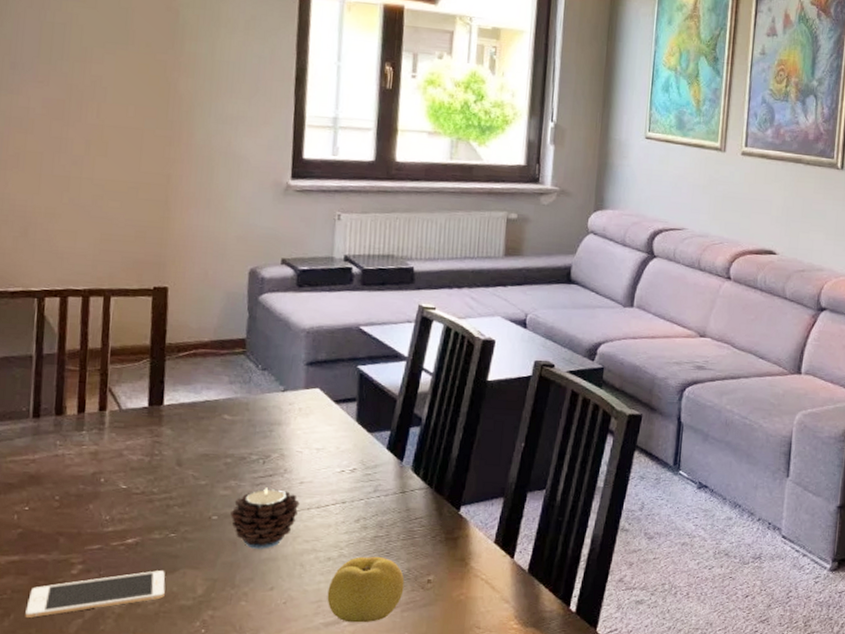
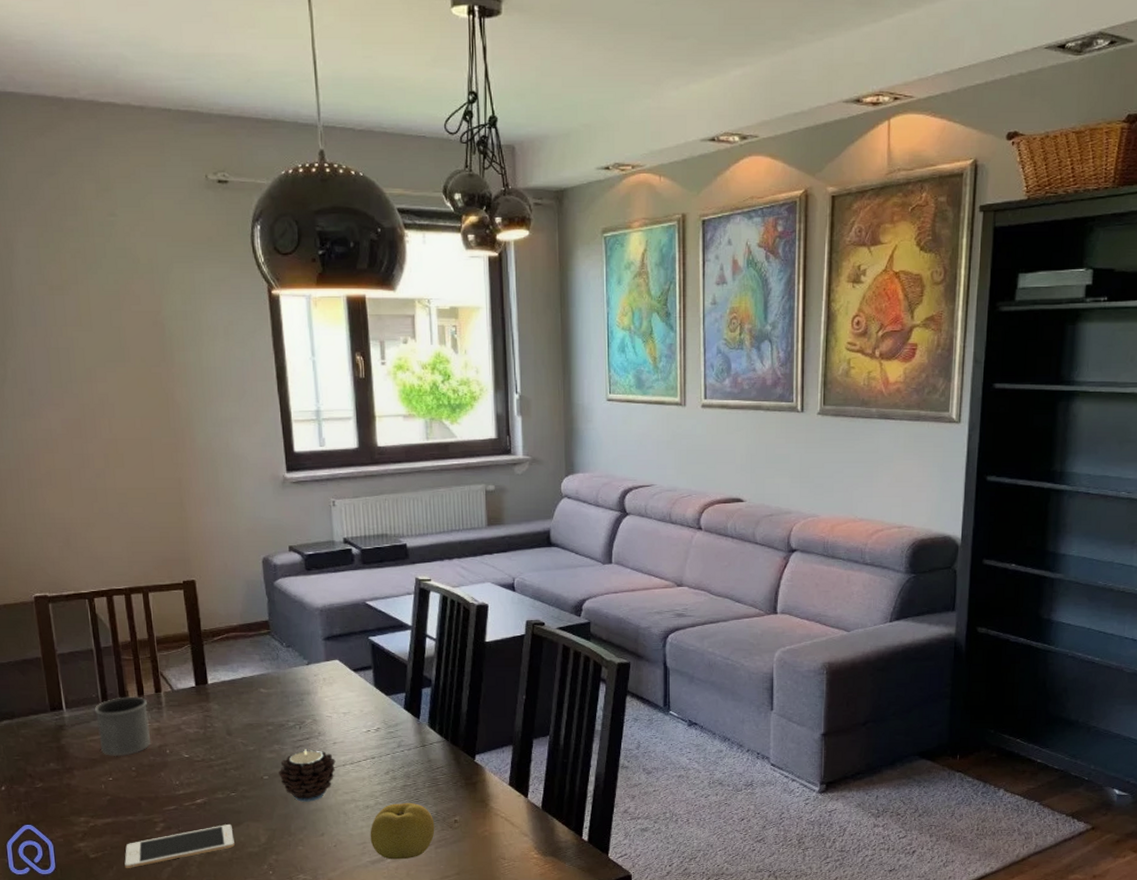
mug: none [21,413,87,483] -> present [94,696,150,757]

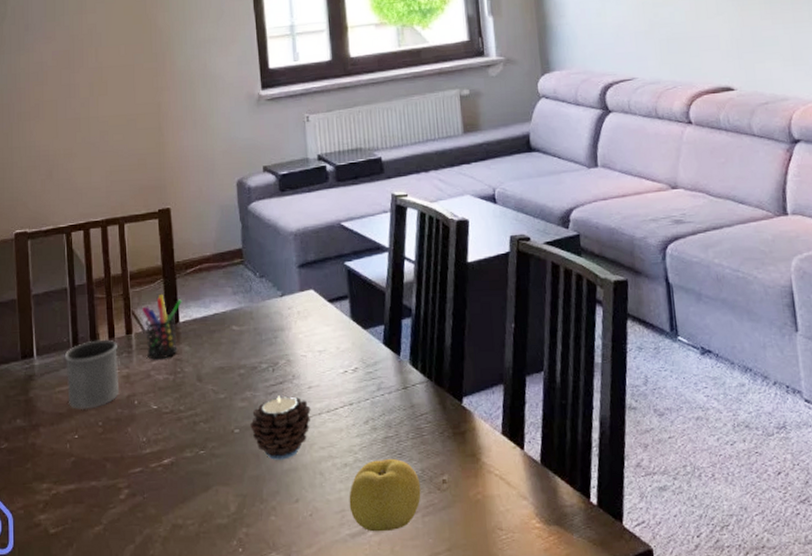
cell phone: present [124,824,235,869] -> none [85,490,202,547]
pen holder: none [170,658,210,716] -> present [142,293,182,360]

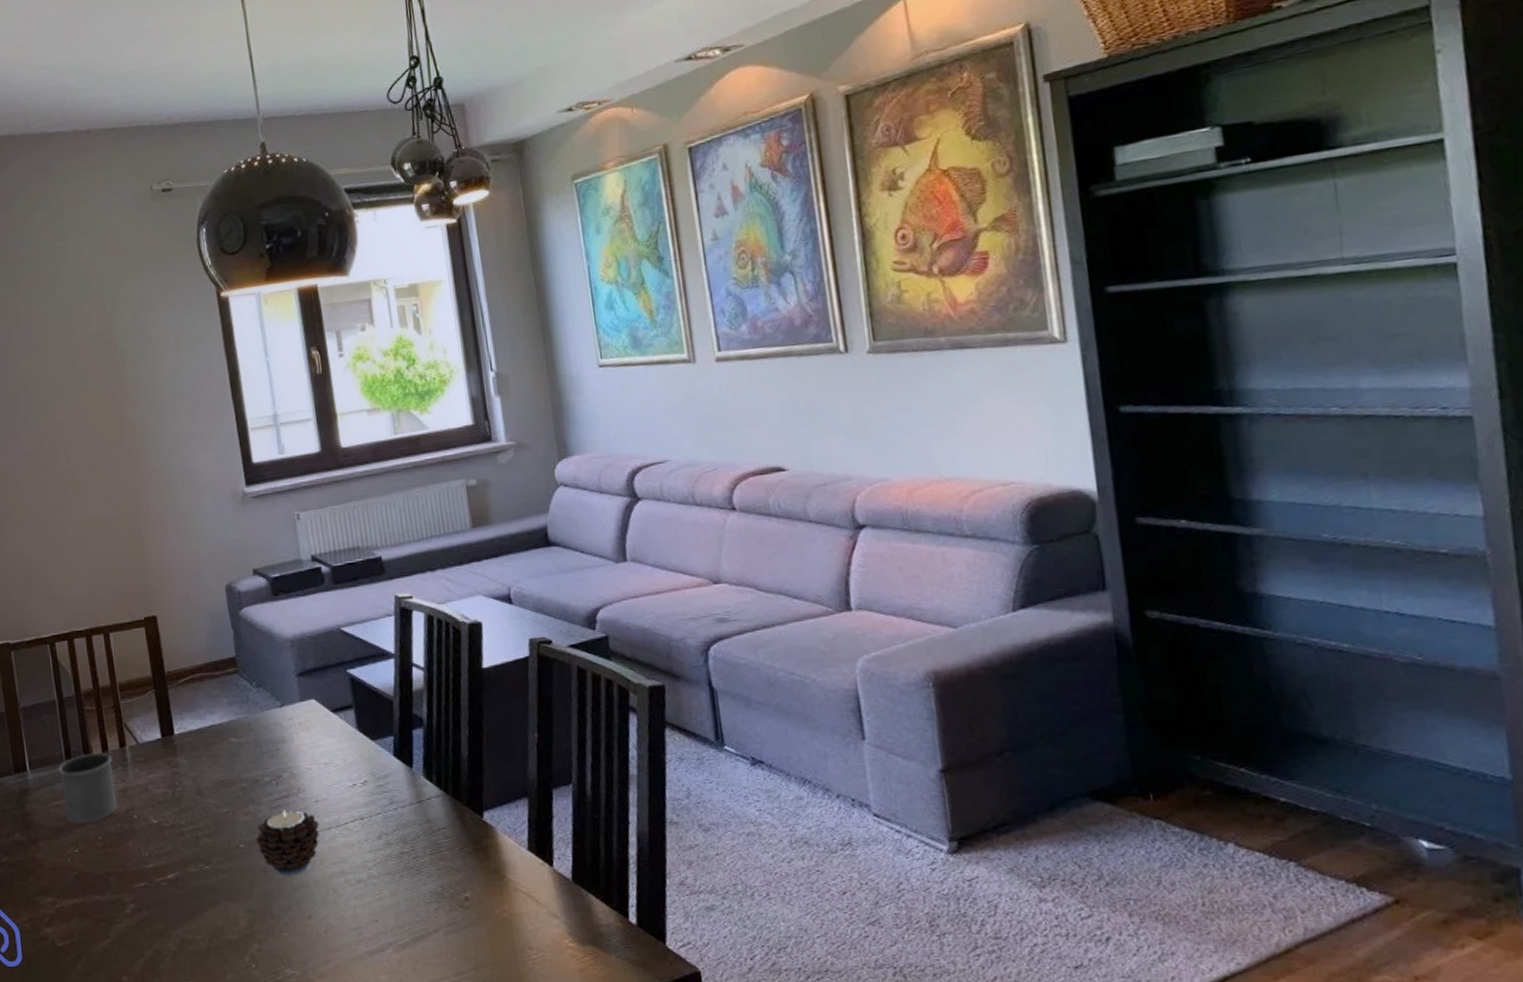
pen holder: present [142,293,182,360] -> none [135,705,175,773]
fruit: present [349,458,421,532] -> none [364,874,443,950]

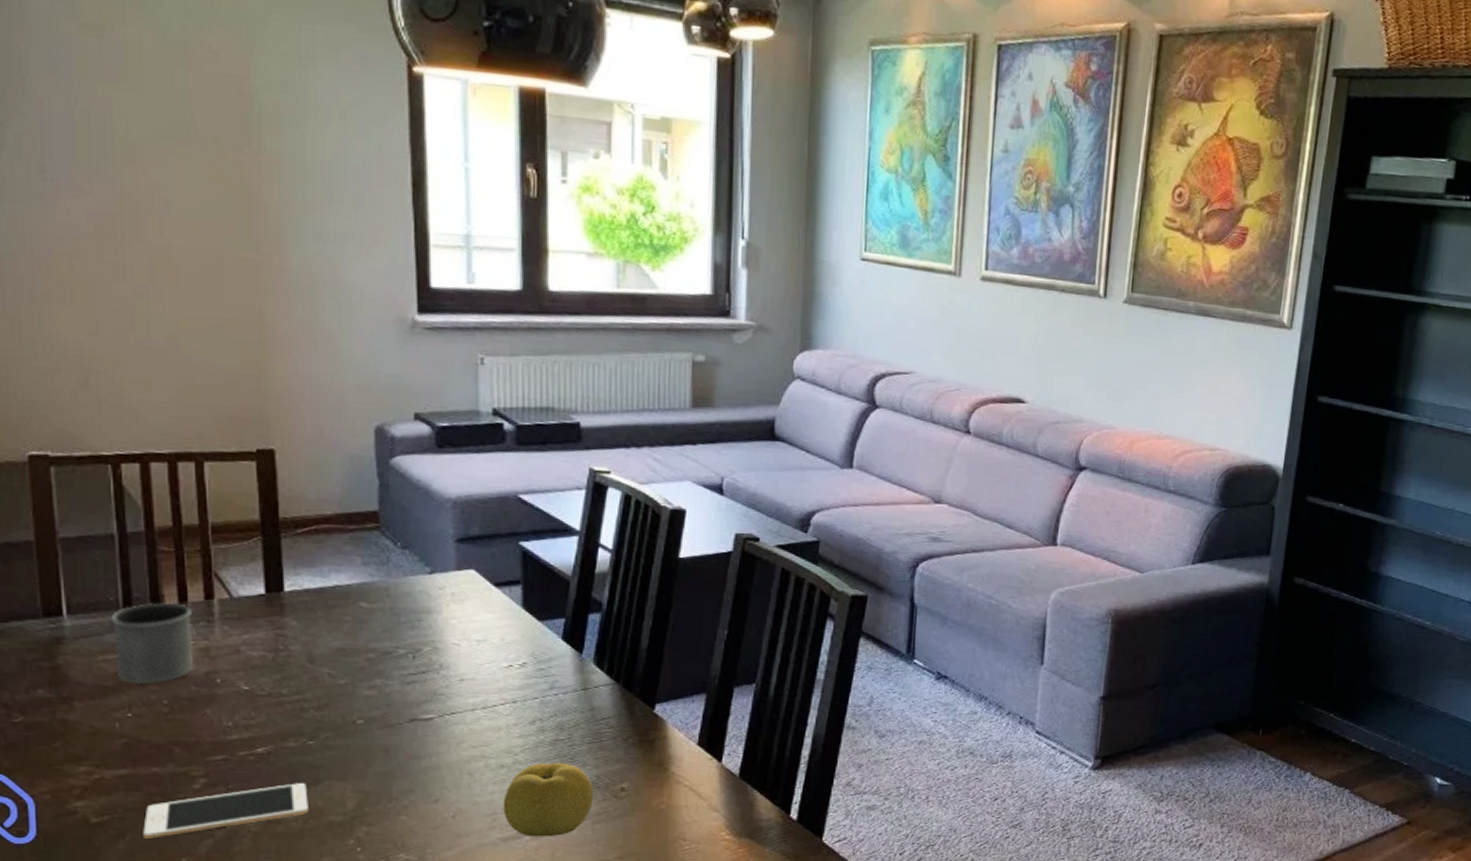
cell phone: none [93,905,212,961] -> present [143,783,308,840]
candle: present [256,809,319,876] -> none [379,686,461,757]
fruit: none [364,874,443,950] -> present [503,762,594,837]

